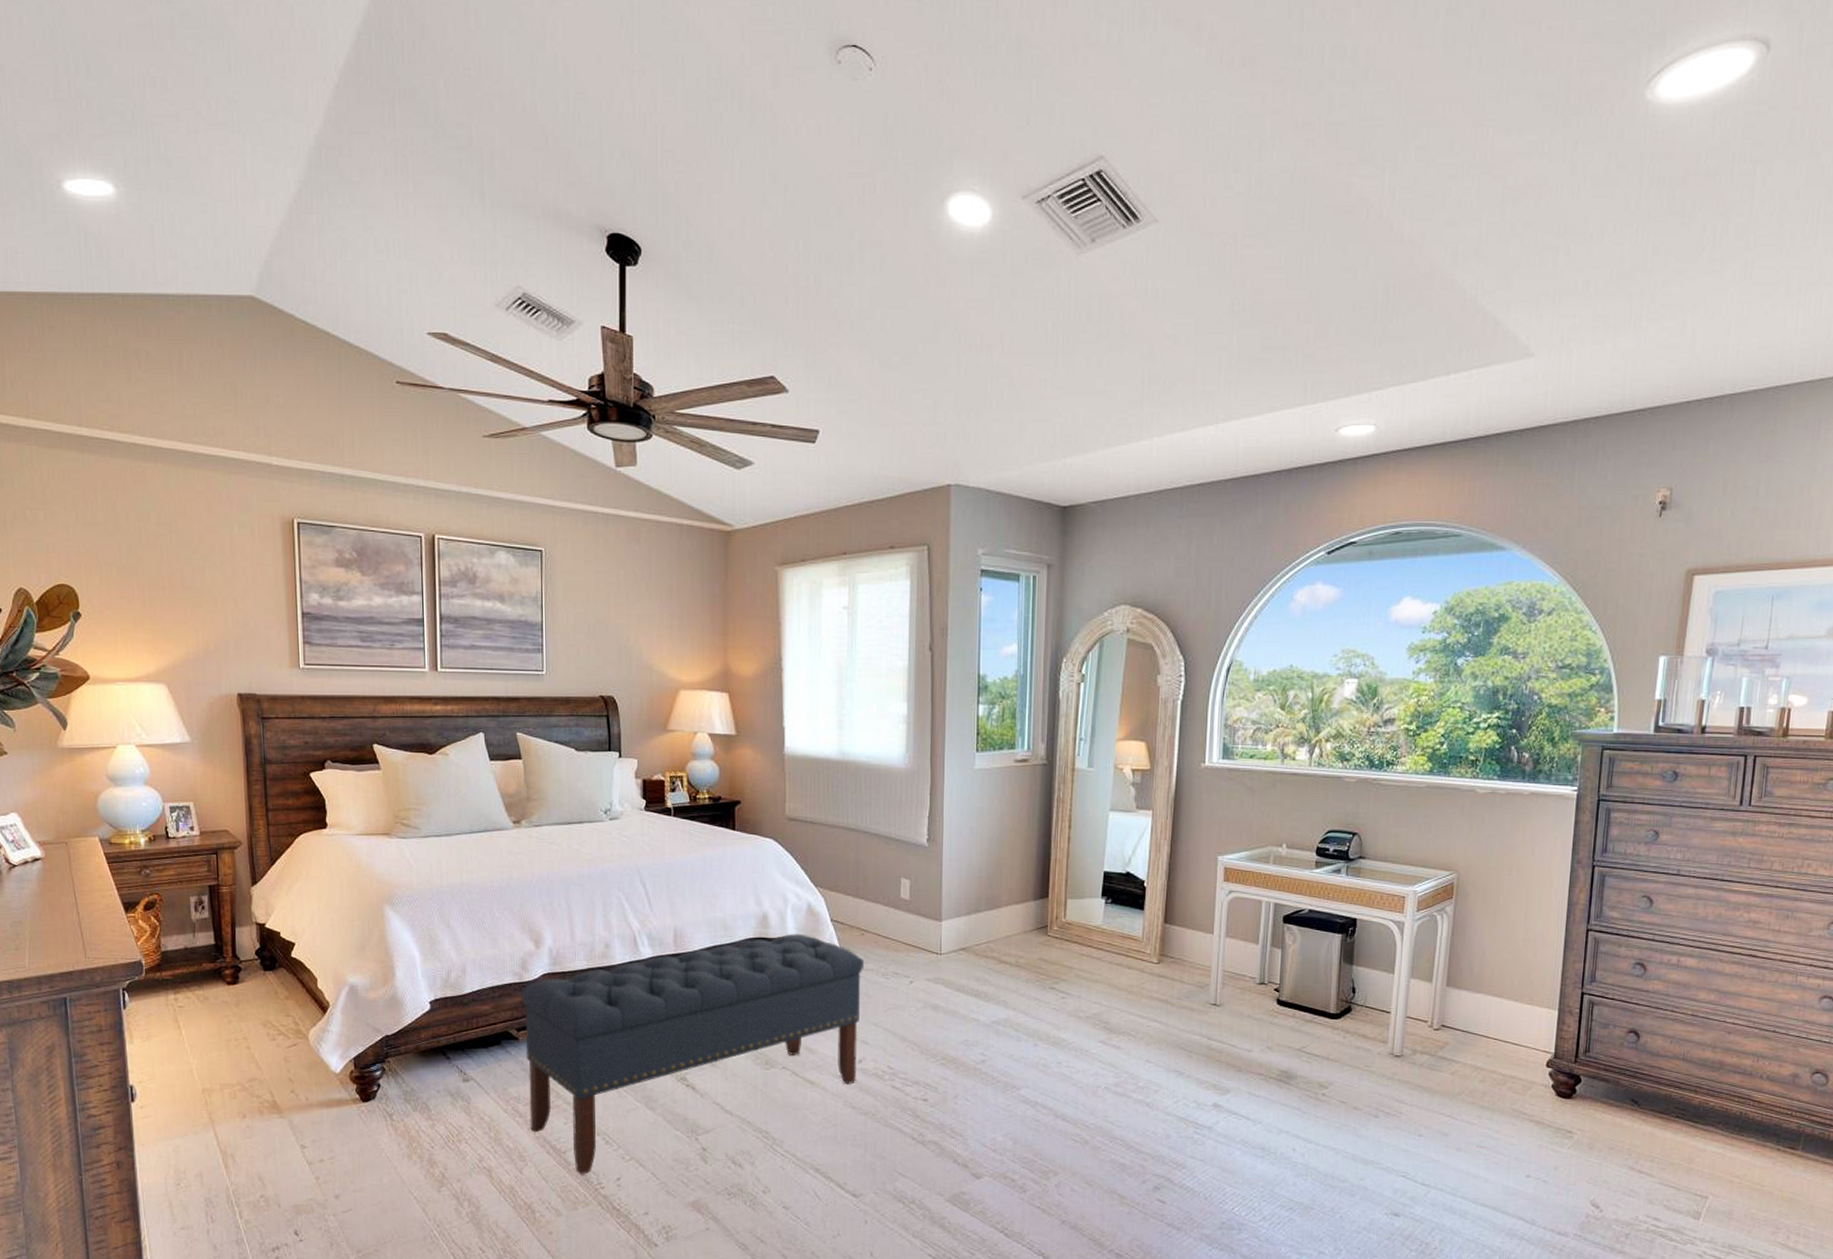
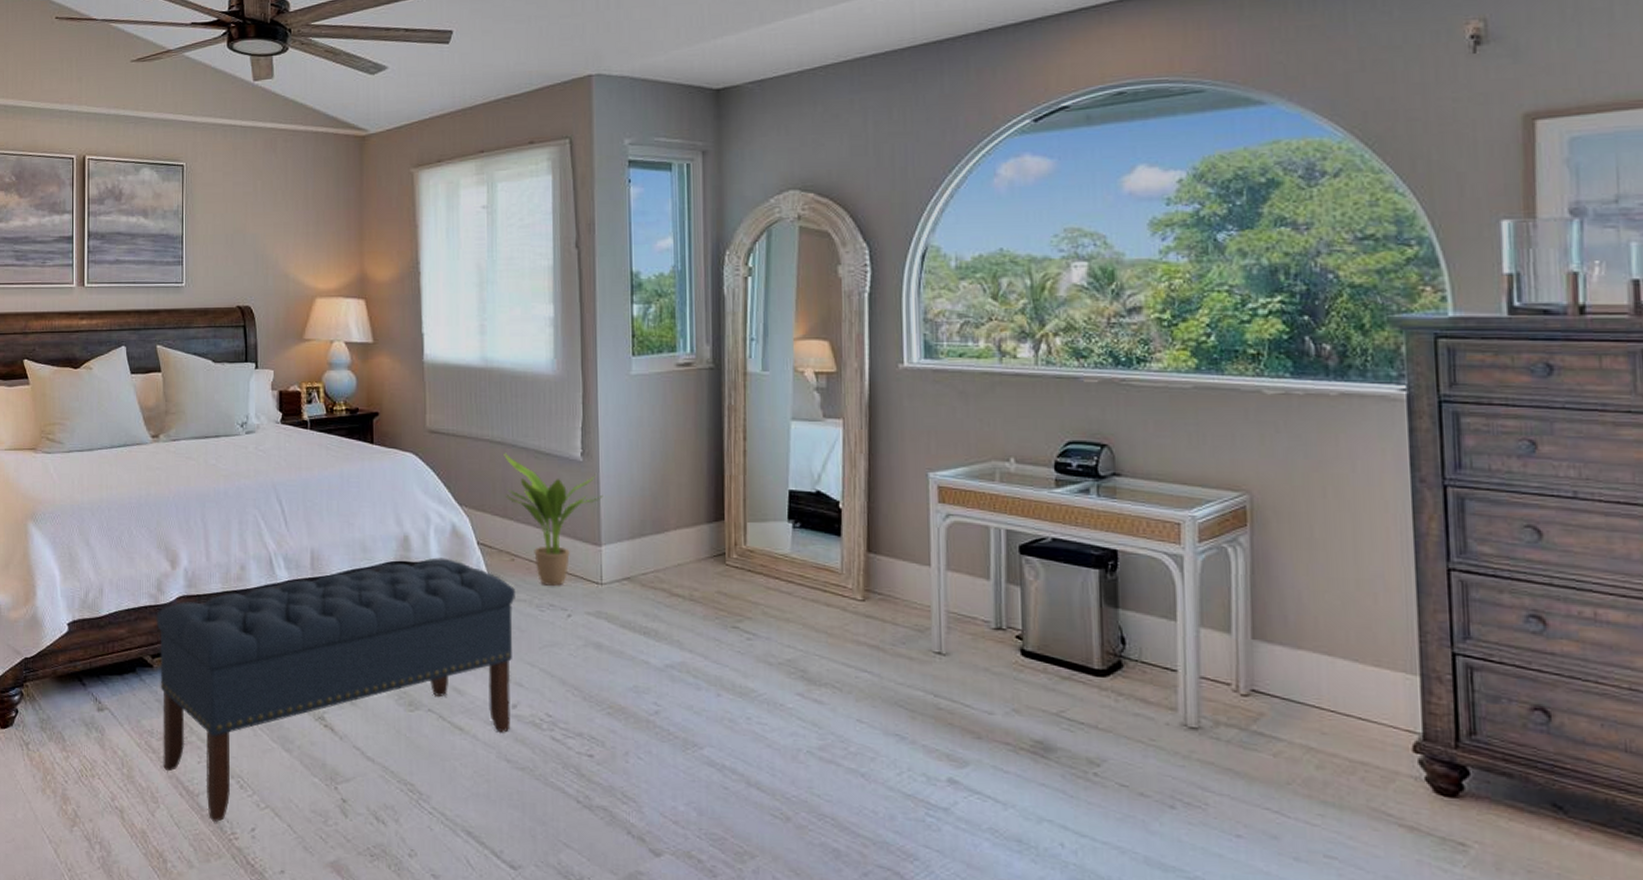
potted plant: none [857,839,945,957] -> present [504,453,603,586]

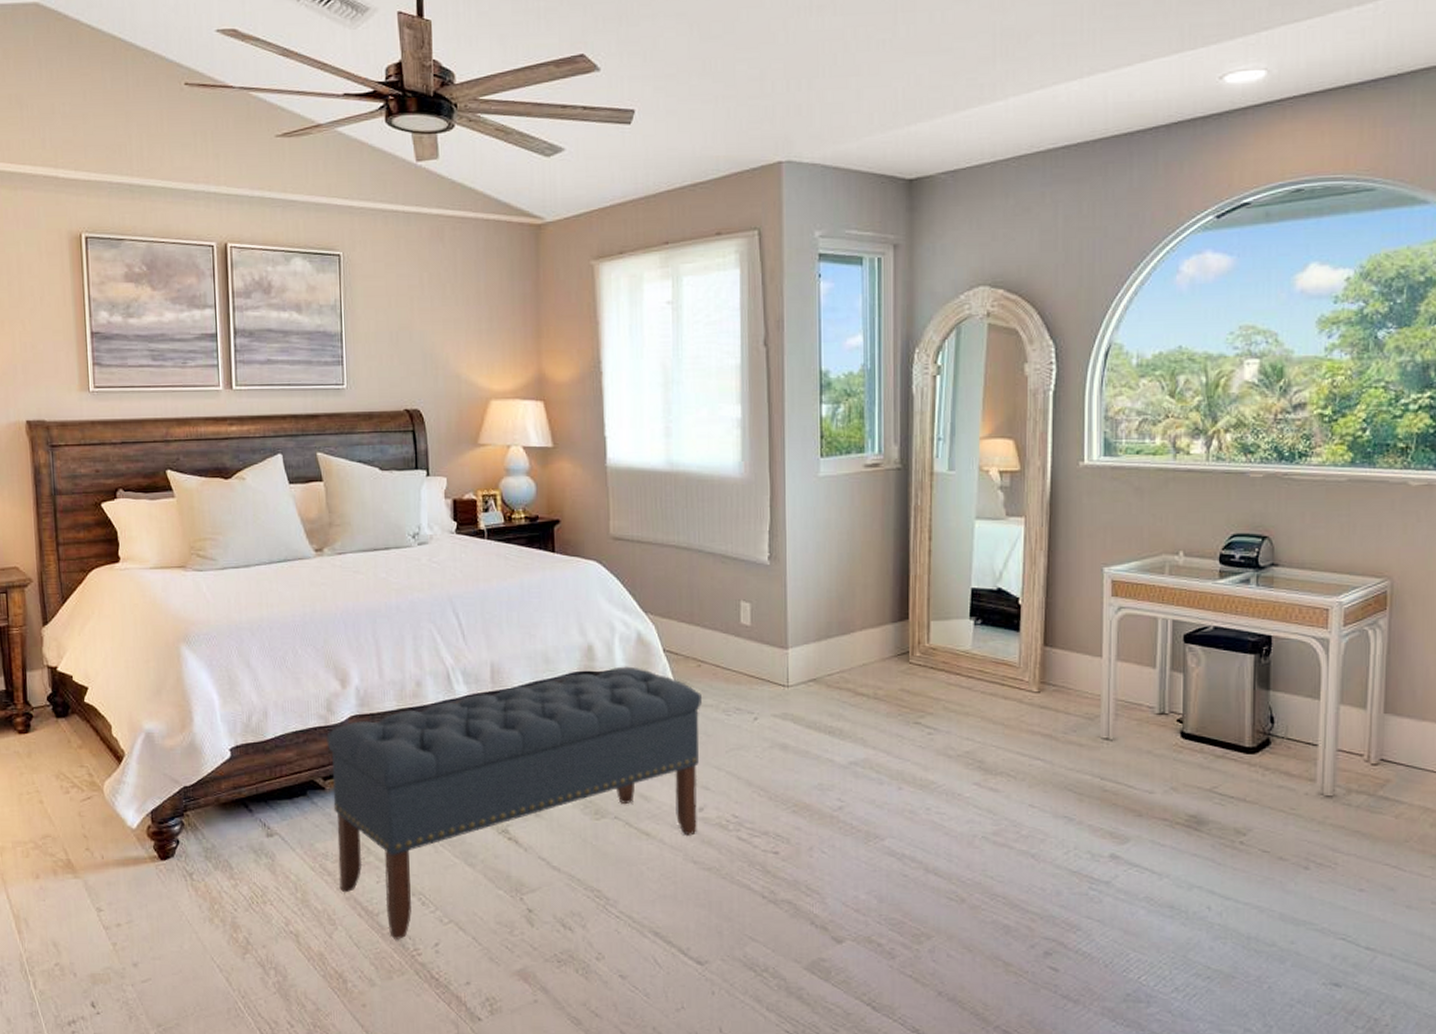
potted plant: present [504,453,603,586] -> none [690,558,790,690]

